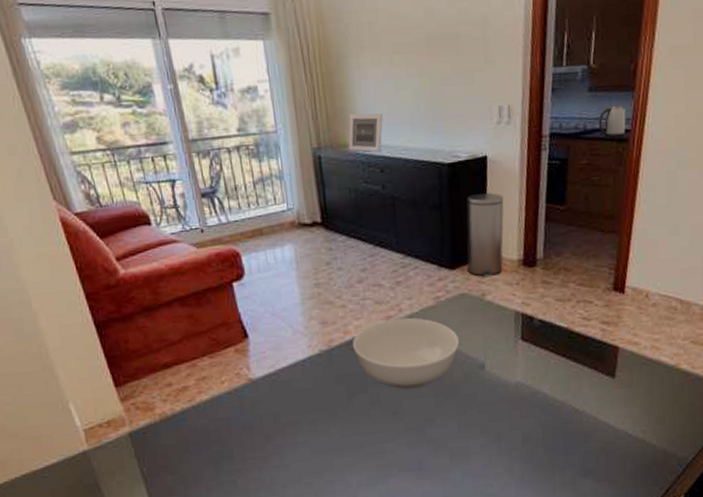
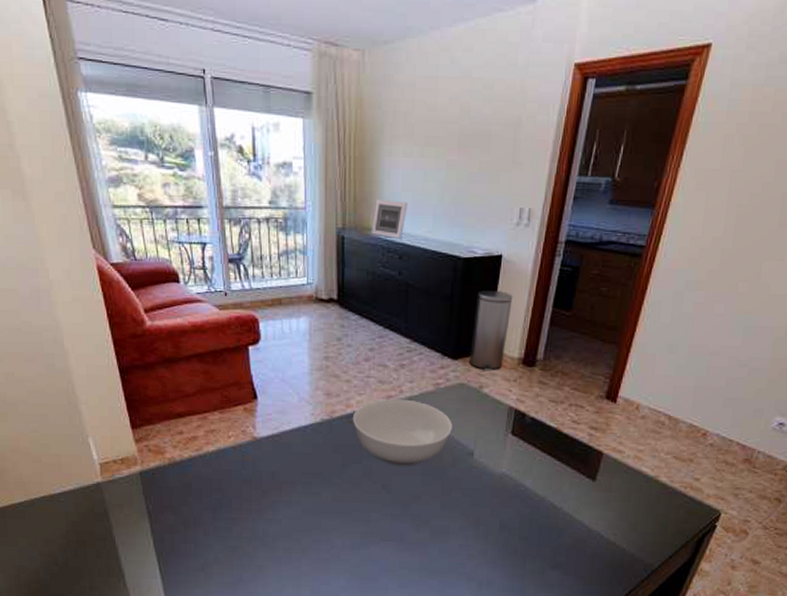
kettle: present [599,105,626,138] -> none [614,220,643,252]

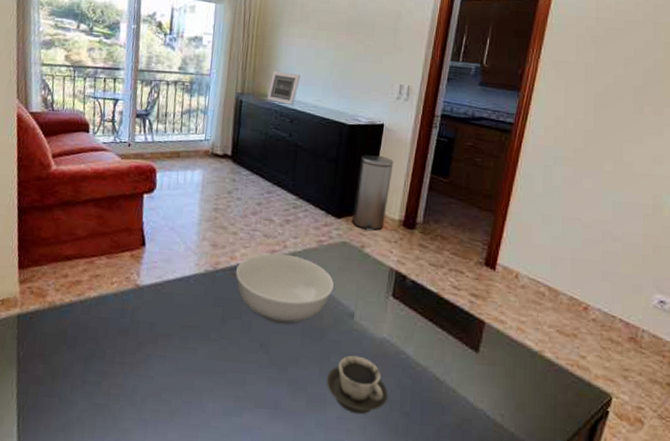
cup: none [448,490,508,541] -> present [326,355,389,415]

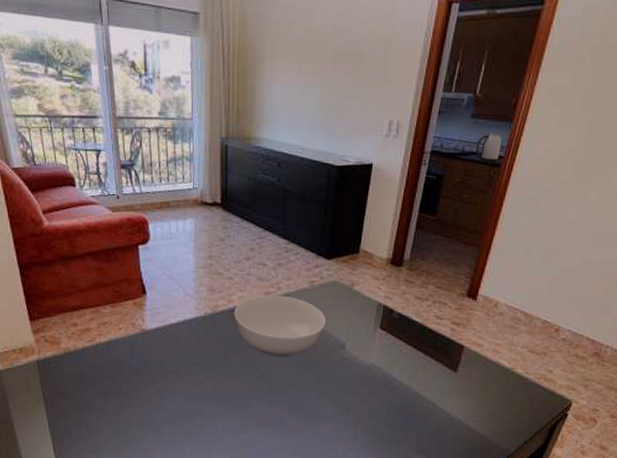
picture frame: present [267,71,301,106] -> none [253,112,286,149]
cup: present [326,355,389,415] -> none [321,380,376,427]
pedal bin: present [352,155,394,232] -> none [342,196,382,270]
kettle: none [486,100,511,128] -> present [476,133,502,162]

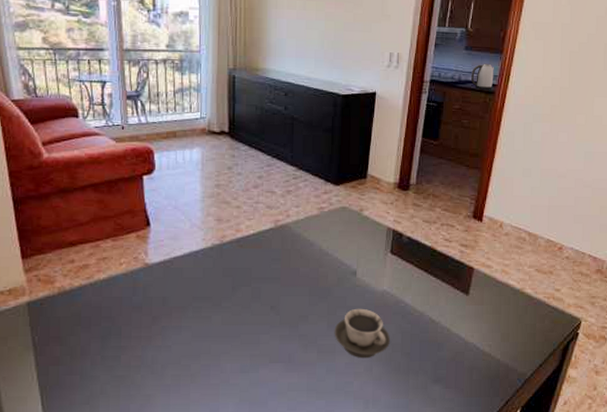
bowl: present [233,294,326,357] -> none [241,222,336,287]
cup: none [321,380,376,427] -> present [334,308,391,359]

